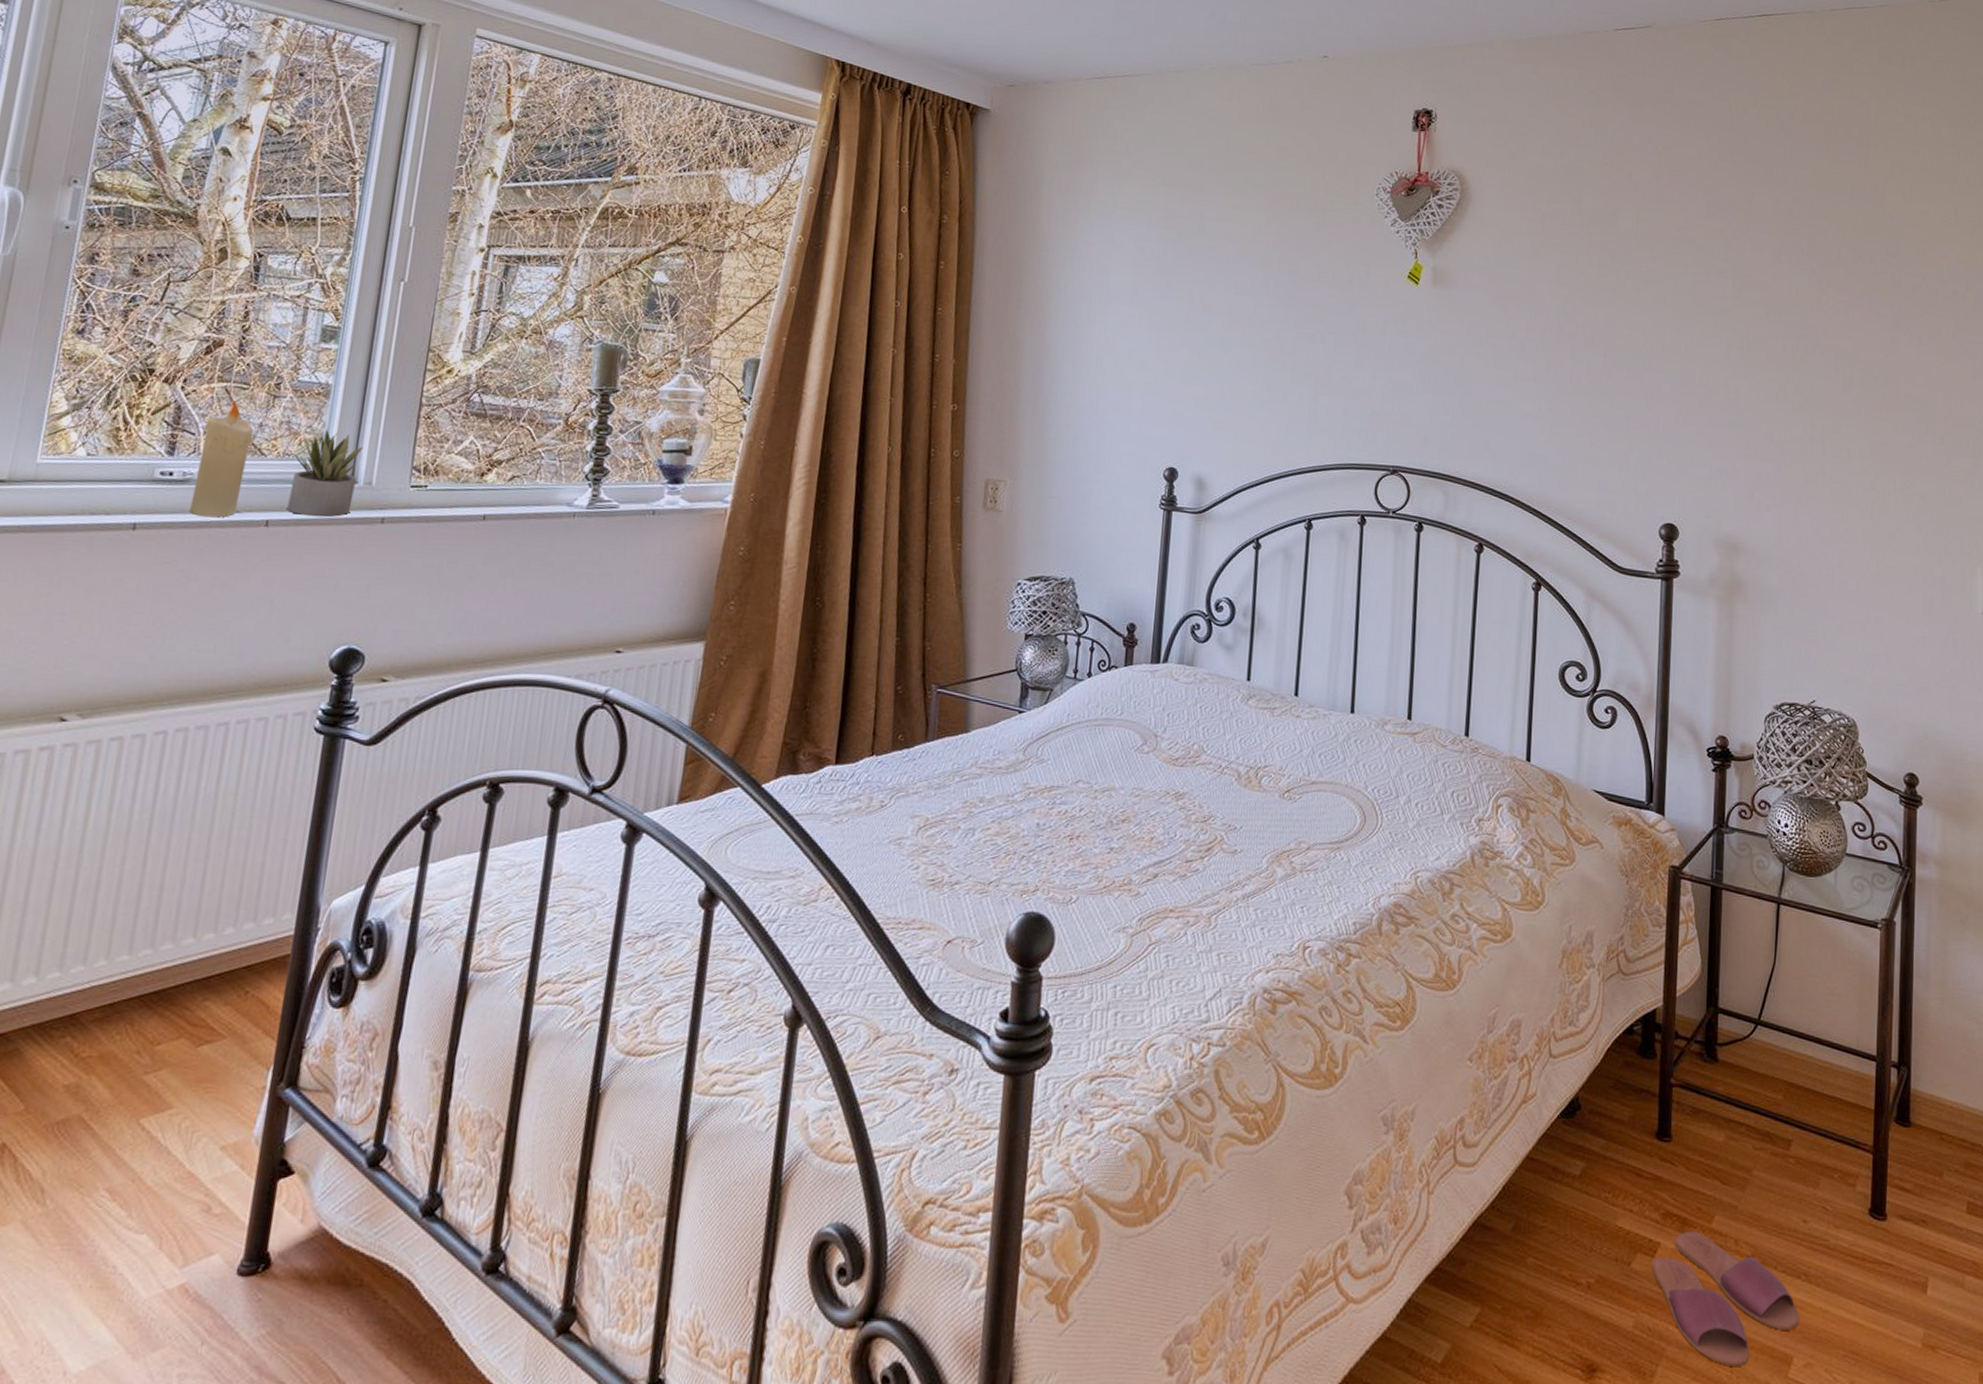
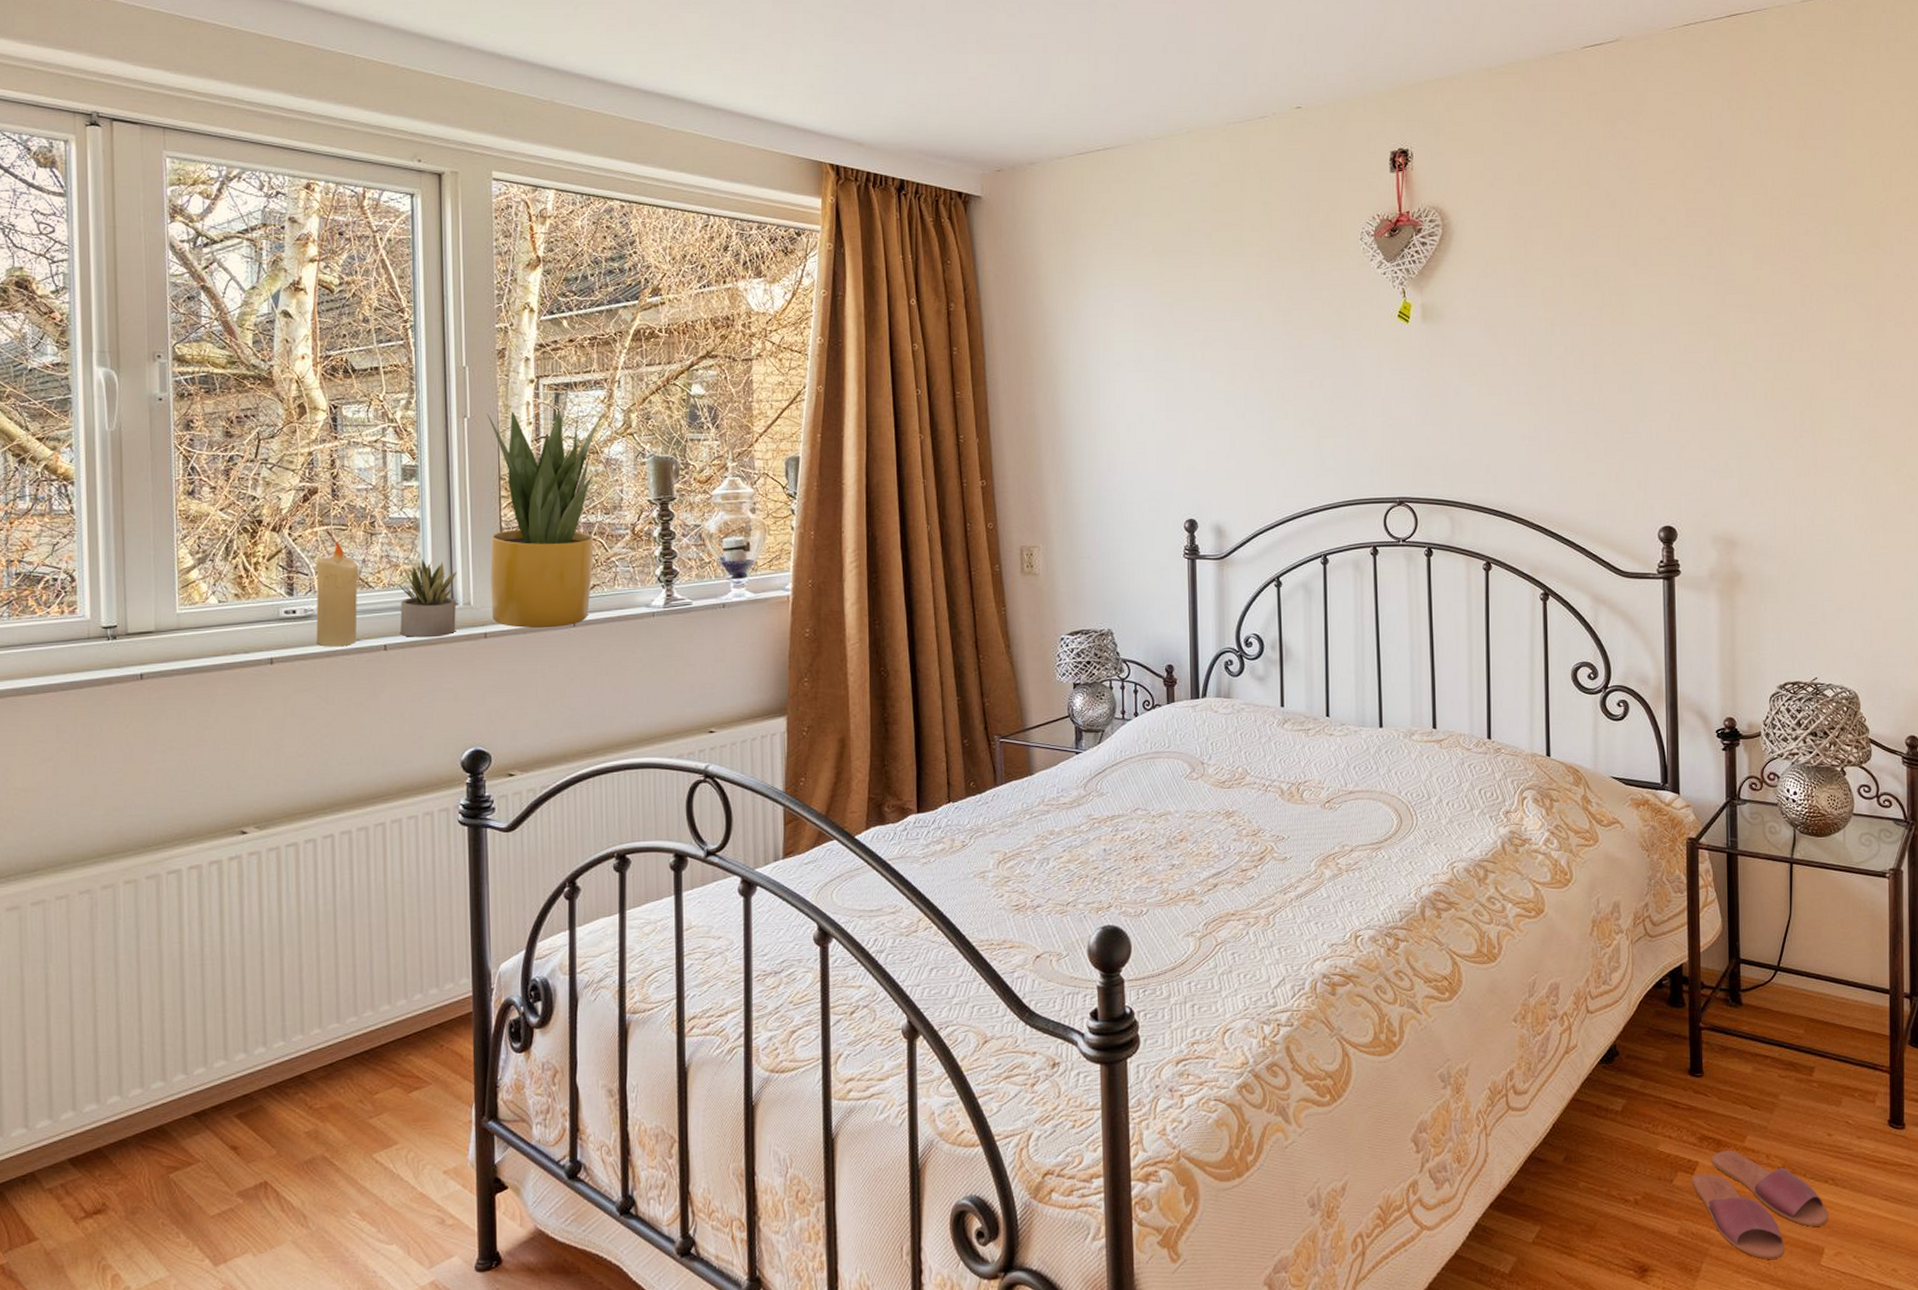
planter: none [393,279,553,519] -> present [487,408,602,629]

